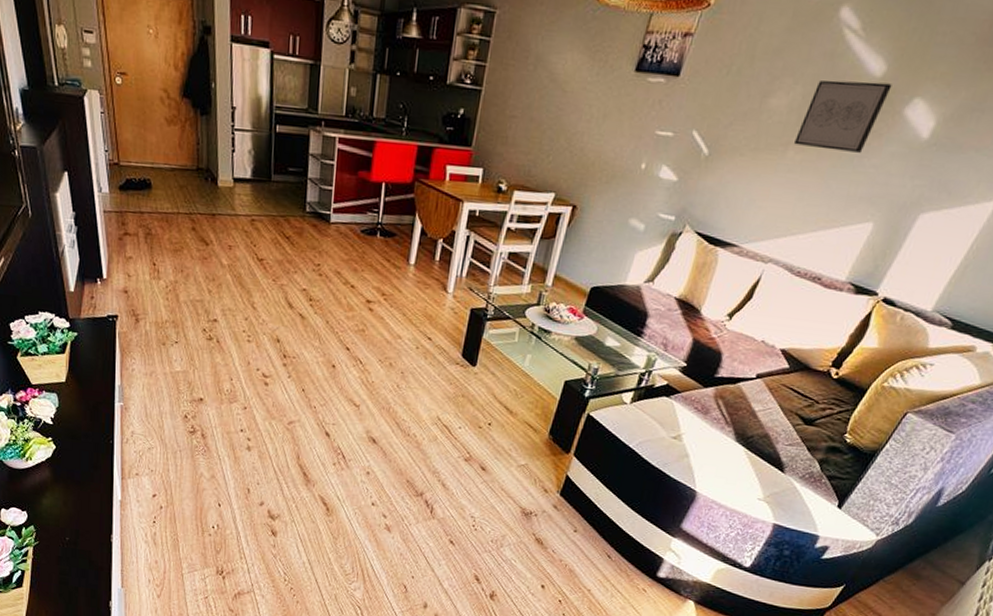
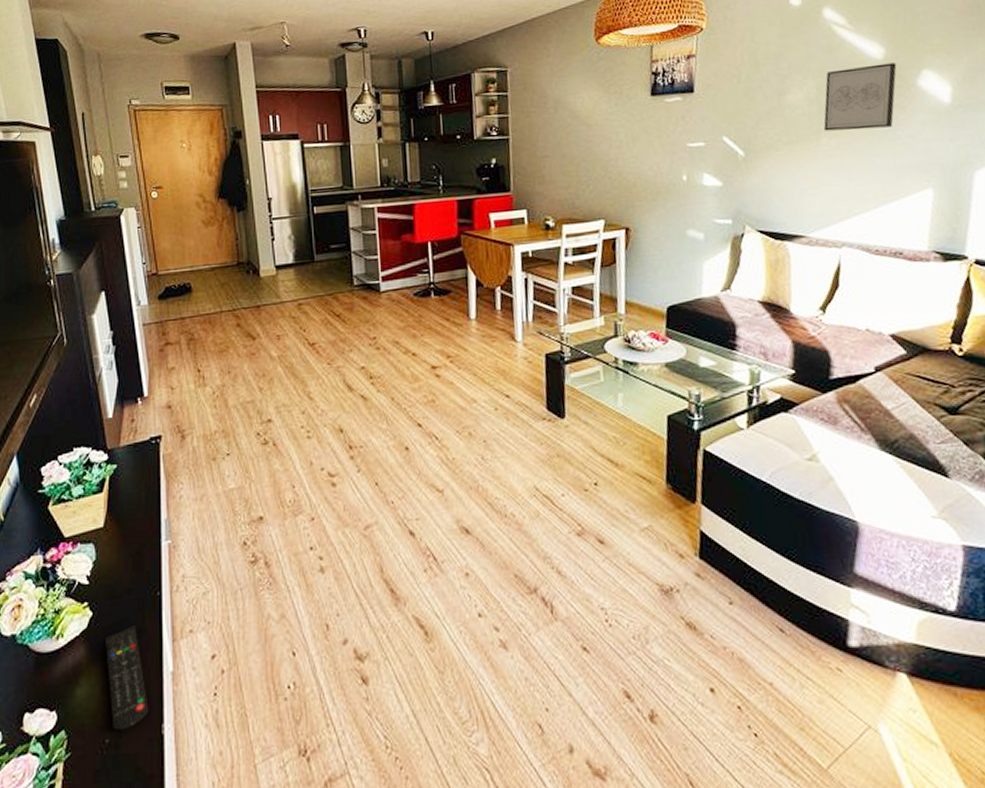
remote control: none [67,462,101,534] -> present [106,626,149,730]

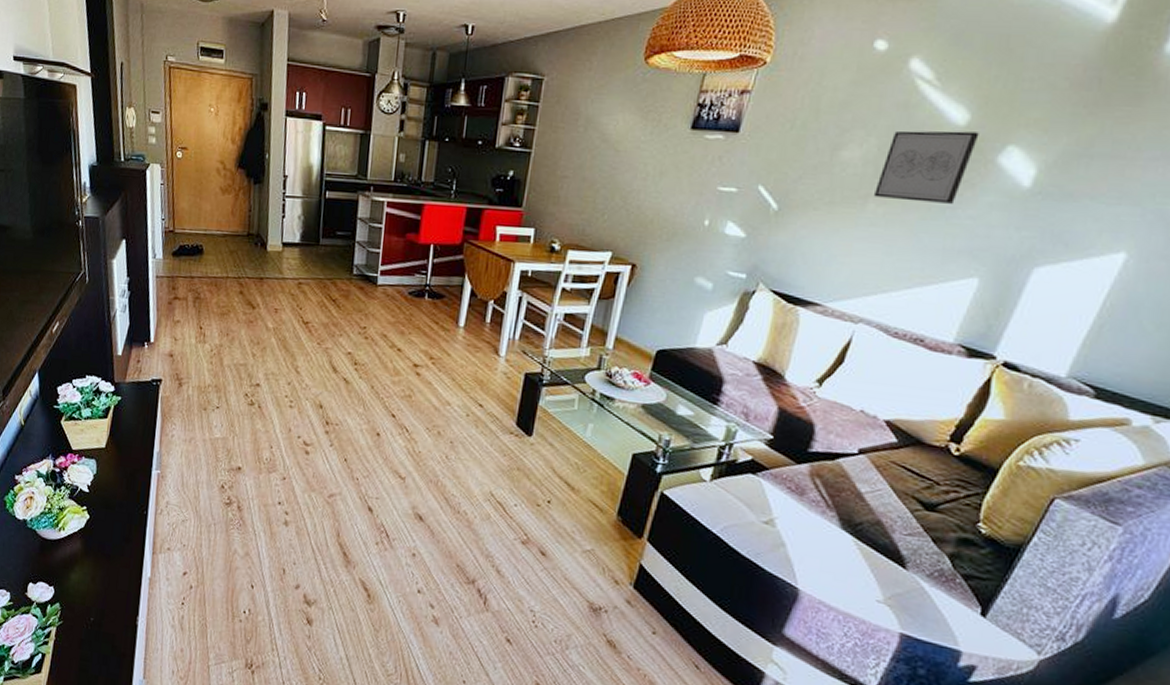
remote control: present [106,626,149,730] -> none [97,534,128,614]

